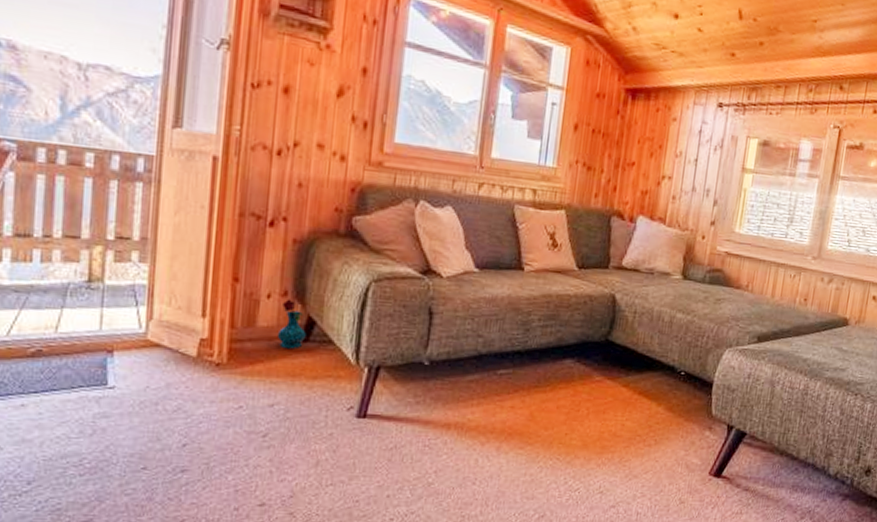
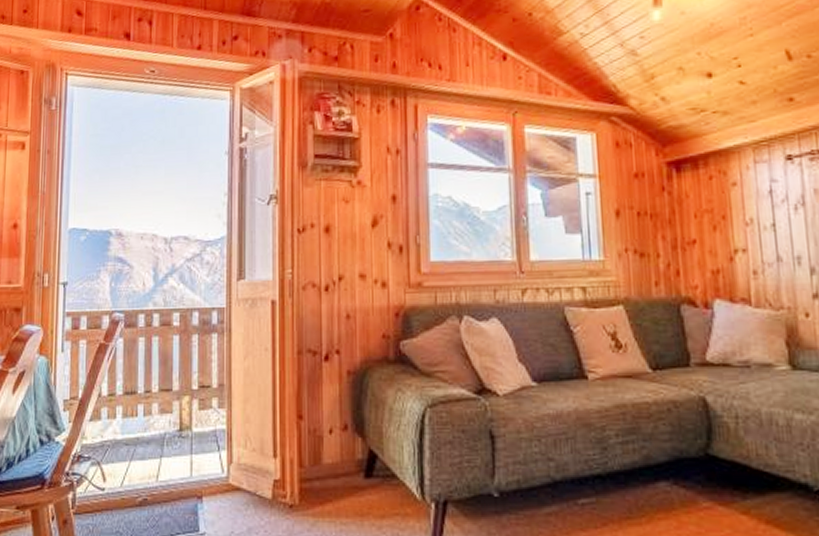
vase: present [276,299,306,349] -> none [342,433,369,486]

